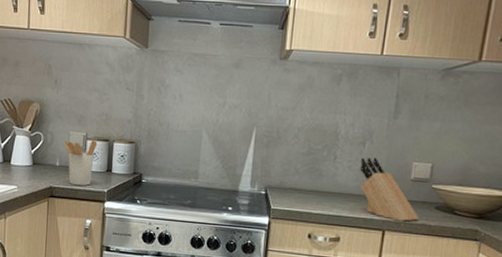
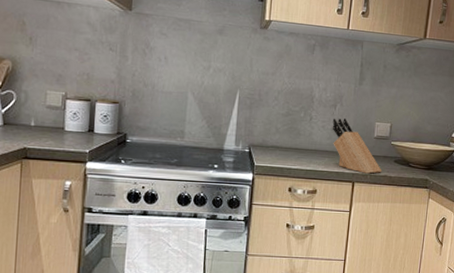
utensil holder: present [64,140,98,186] -> none [40,100,78,146]

